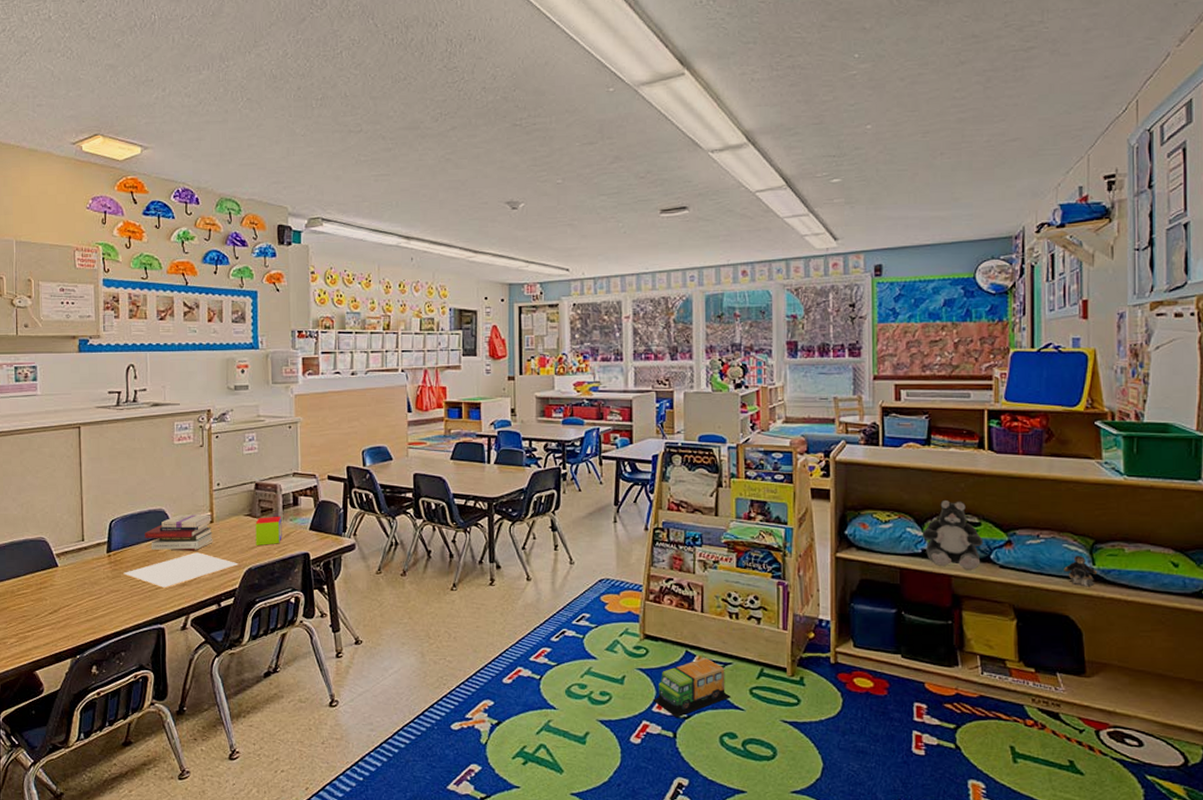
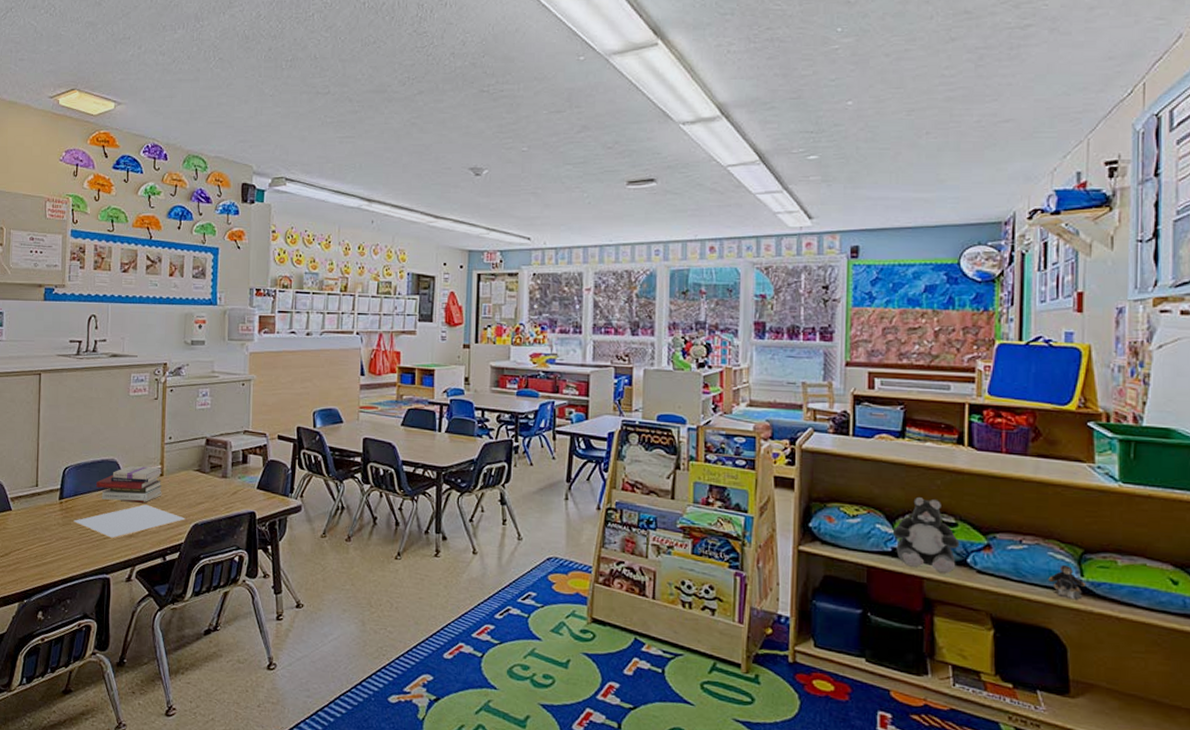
toy block: present [255,516,282,545] -> none [203,473,230,502]
toy bus: present [652,657,731,718] -> none [597,646,680,708]

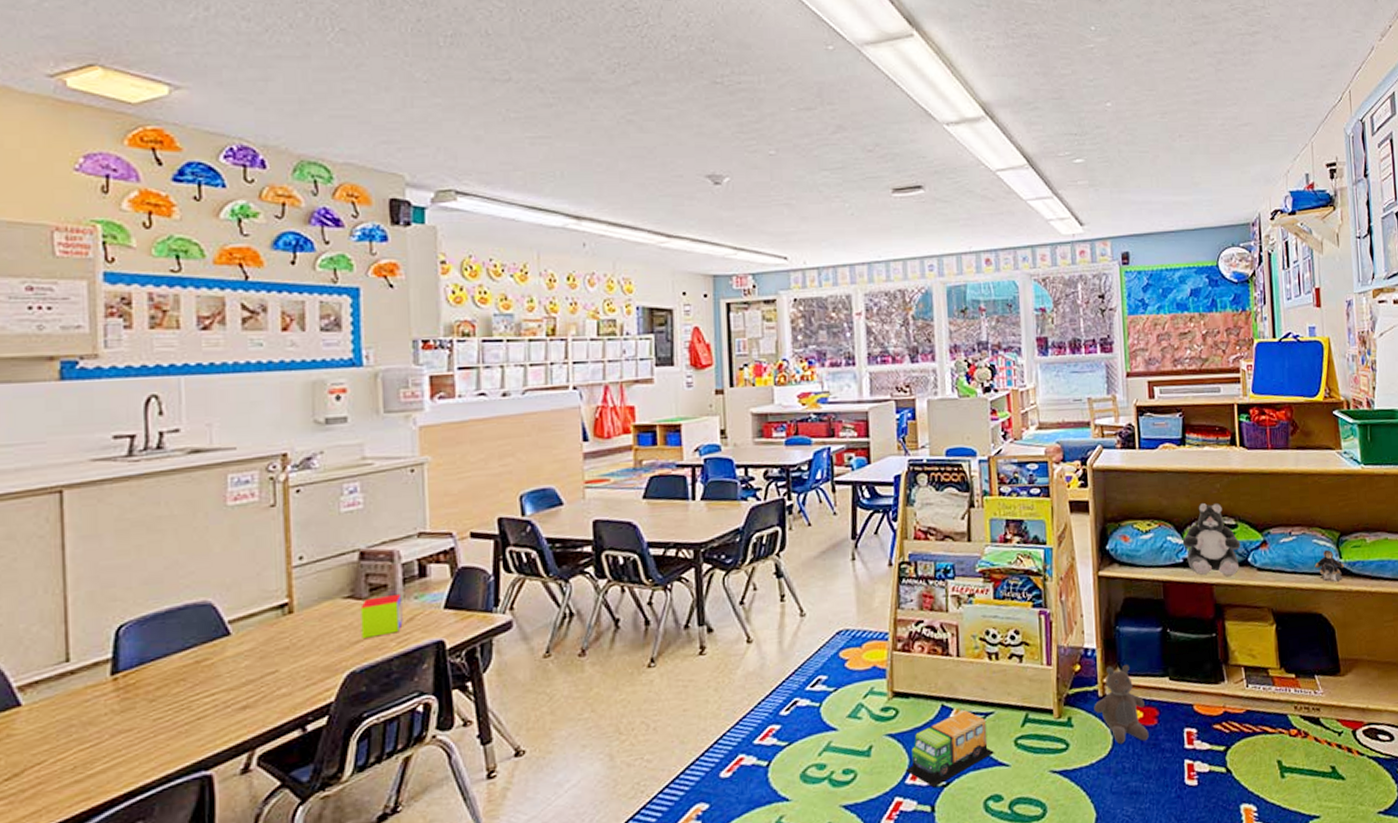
paper sheet: present [73,504,186,538] -> none [140,657,335,716]
books: present [96,466,162,503] -> none [178,602,293,663]
toy block: none [203,473,230,502] -> present [360,593,403,638]
toy bus: none [597,646,680,708] -> present [905,709,994,788]
stuffed animal: none [783,635,839,714] -> present [1094,664,1149,745]

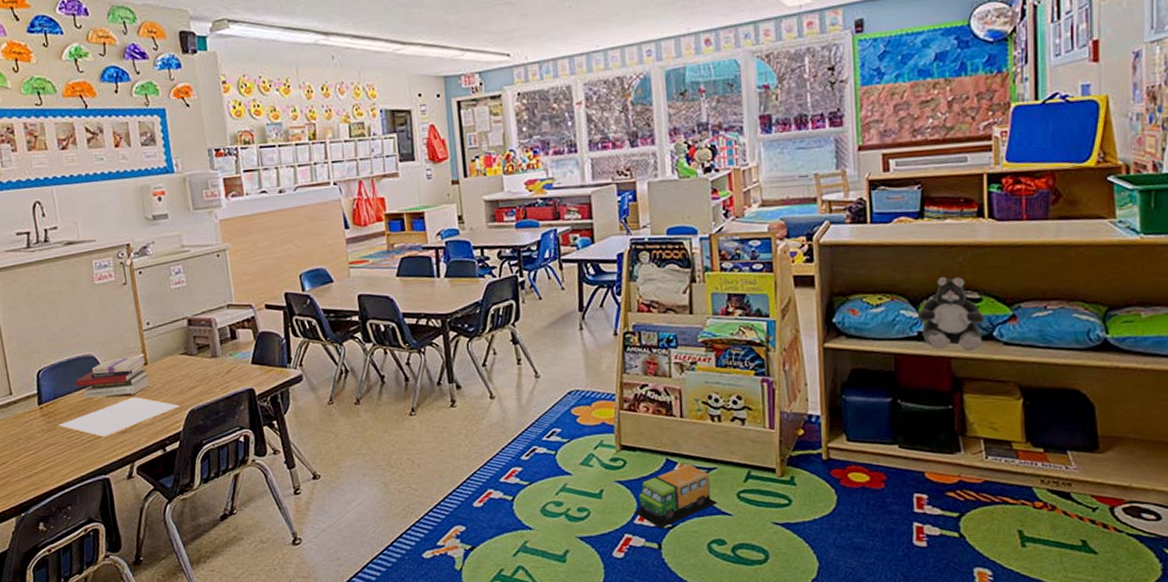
paper sheet: none [140,657,335,716] -> present [58,397,180,437]
books: none [178,602,293,663] -> present [76,356,150,398]
toy block: present [360,593,403,638] -> none [192,351,223,385]
stuffed animal: present [1094,664,1149,745] -> none [817,431,875,504]
toy animal: present [1315,549,1345,582] -> none [1074,324,1112,358]

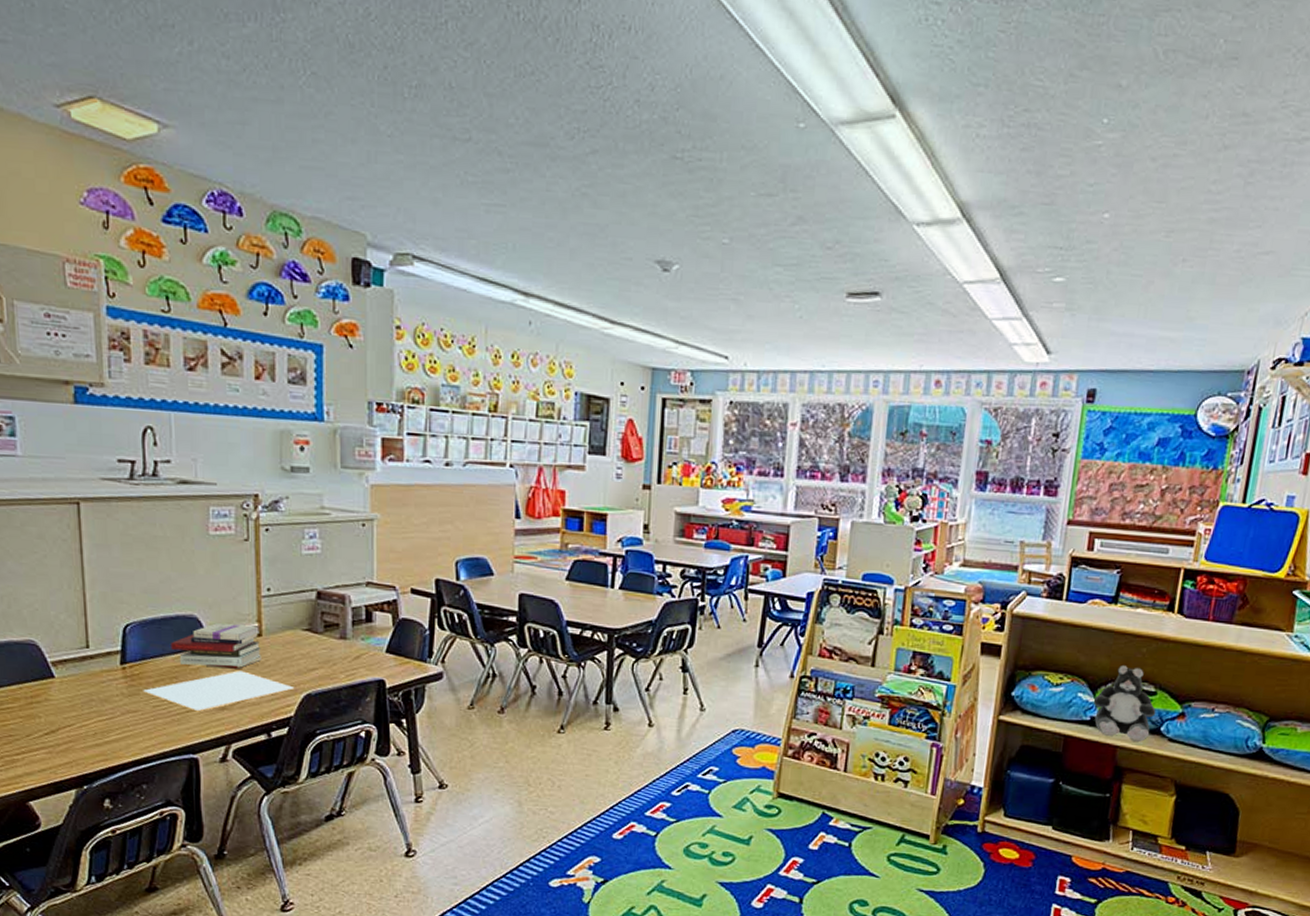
toy bus: present [634,463,717,529] -> none [780,820,866,883]

